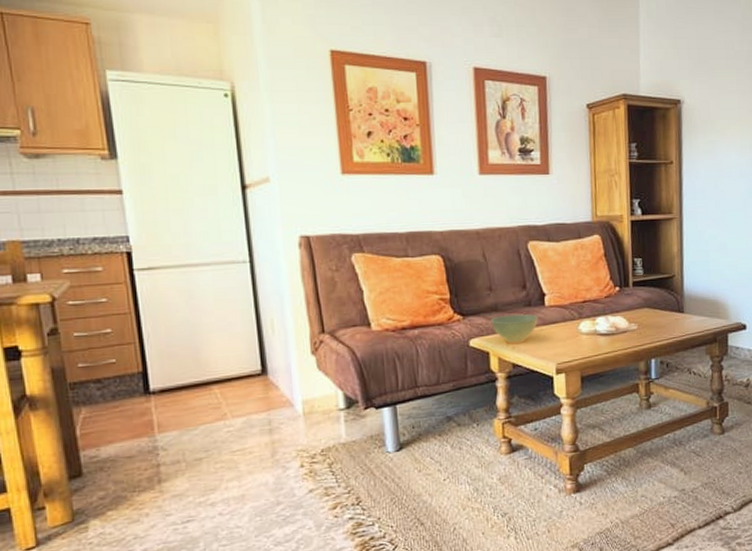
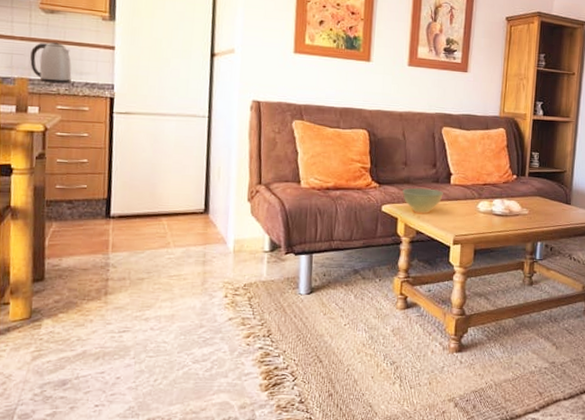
kettle: none [19,194,75,244] -> present [30,42,72,84]

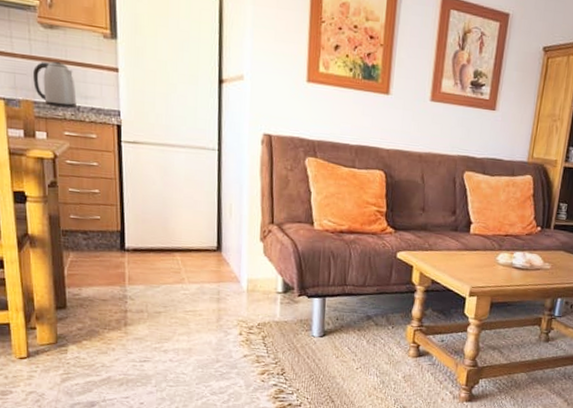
bowl: present [402,187,443,215] -> none [418,235,462,264]

